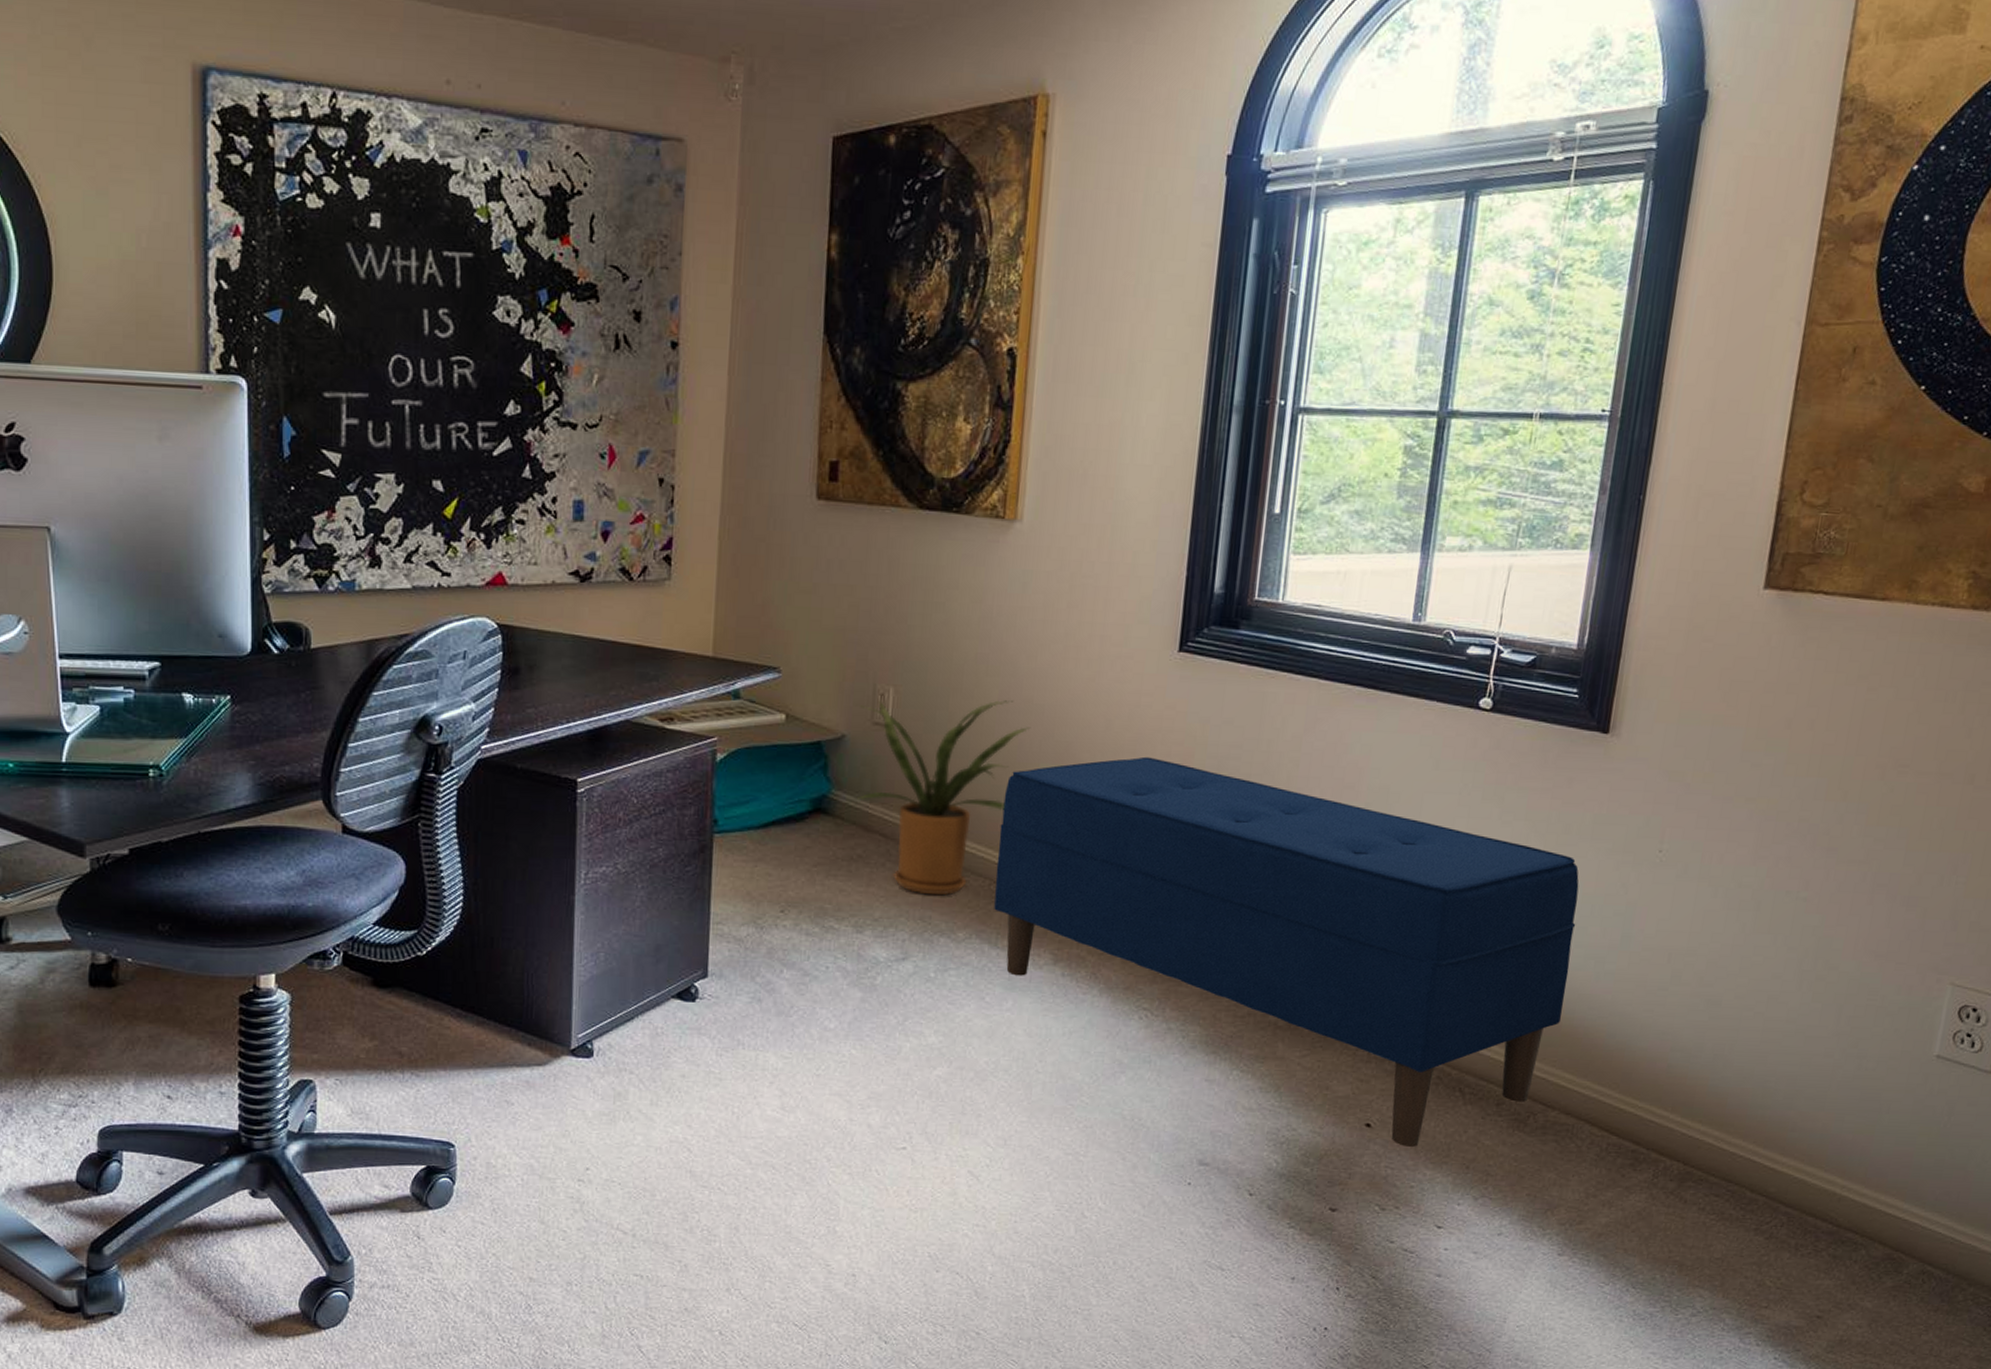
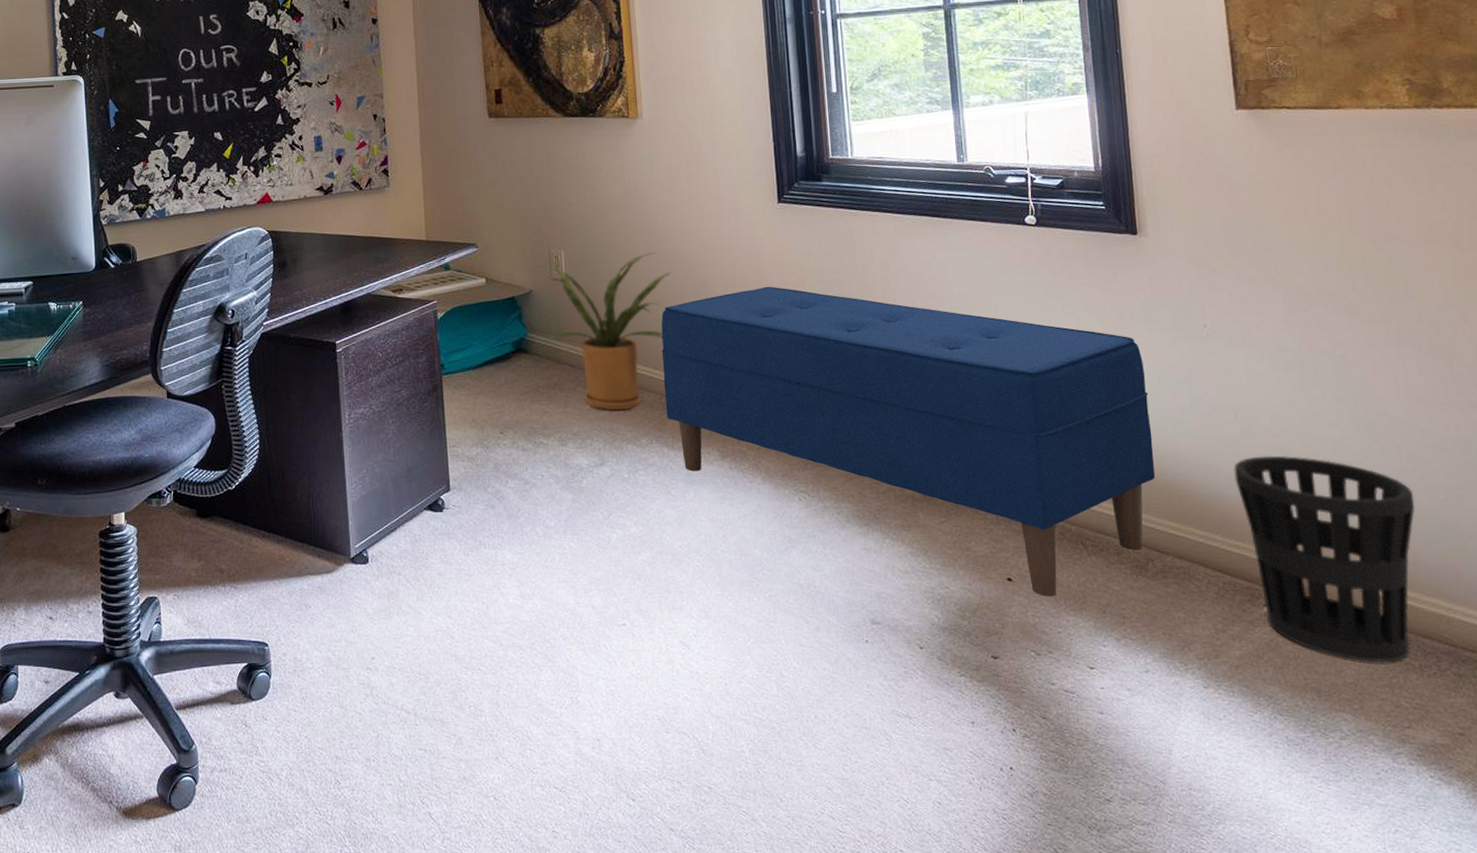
wastebasket: none [1645,1006,1842,1239] -> present [1233,455,1416,662]

